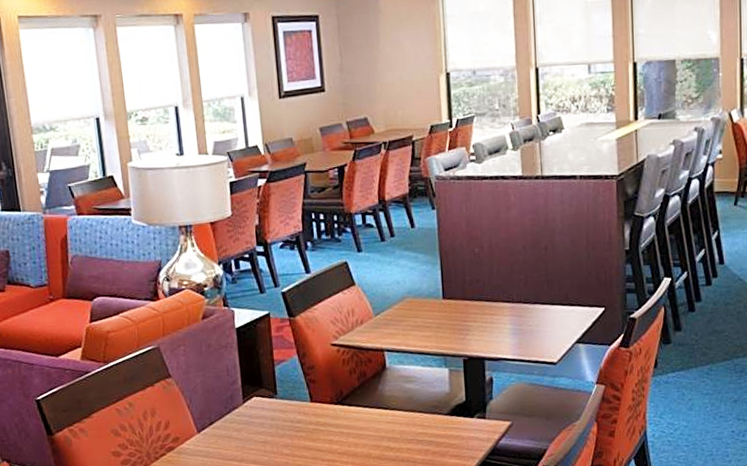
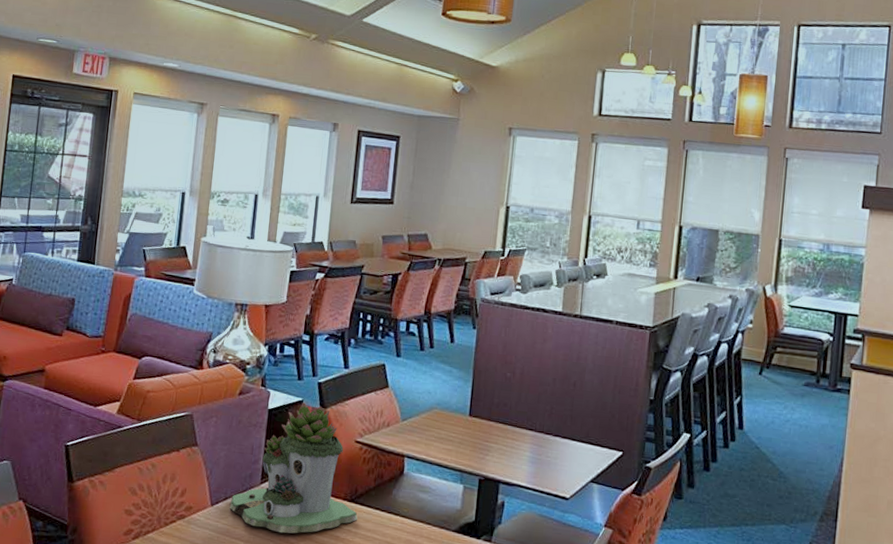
succulent planter: none [216,315,348,447] -> present [230,402,358,534]

